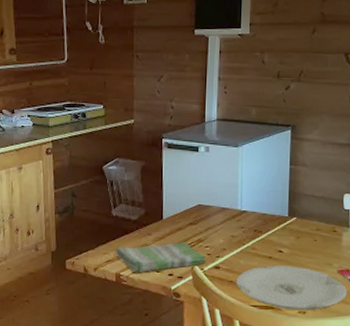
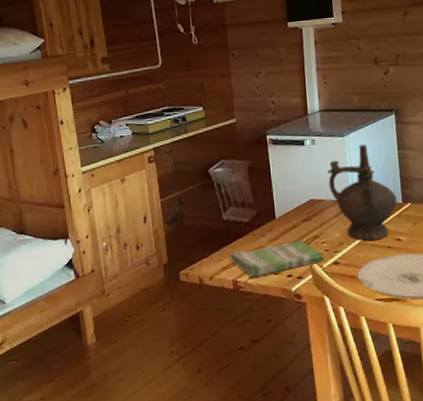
ceremonial vessel: none [218,156,283,250] -> present [327,144,397,241]

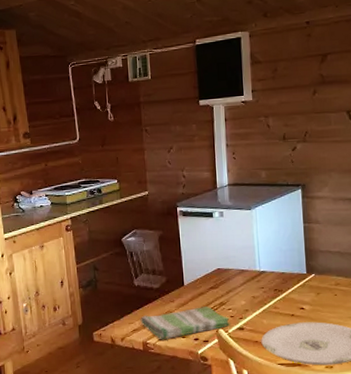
ceremonial vessel: present [327,144,397,241] -> none [235,217,301,309]

